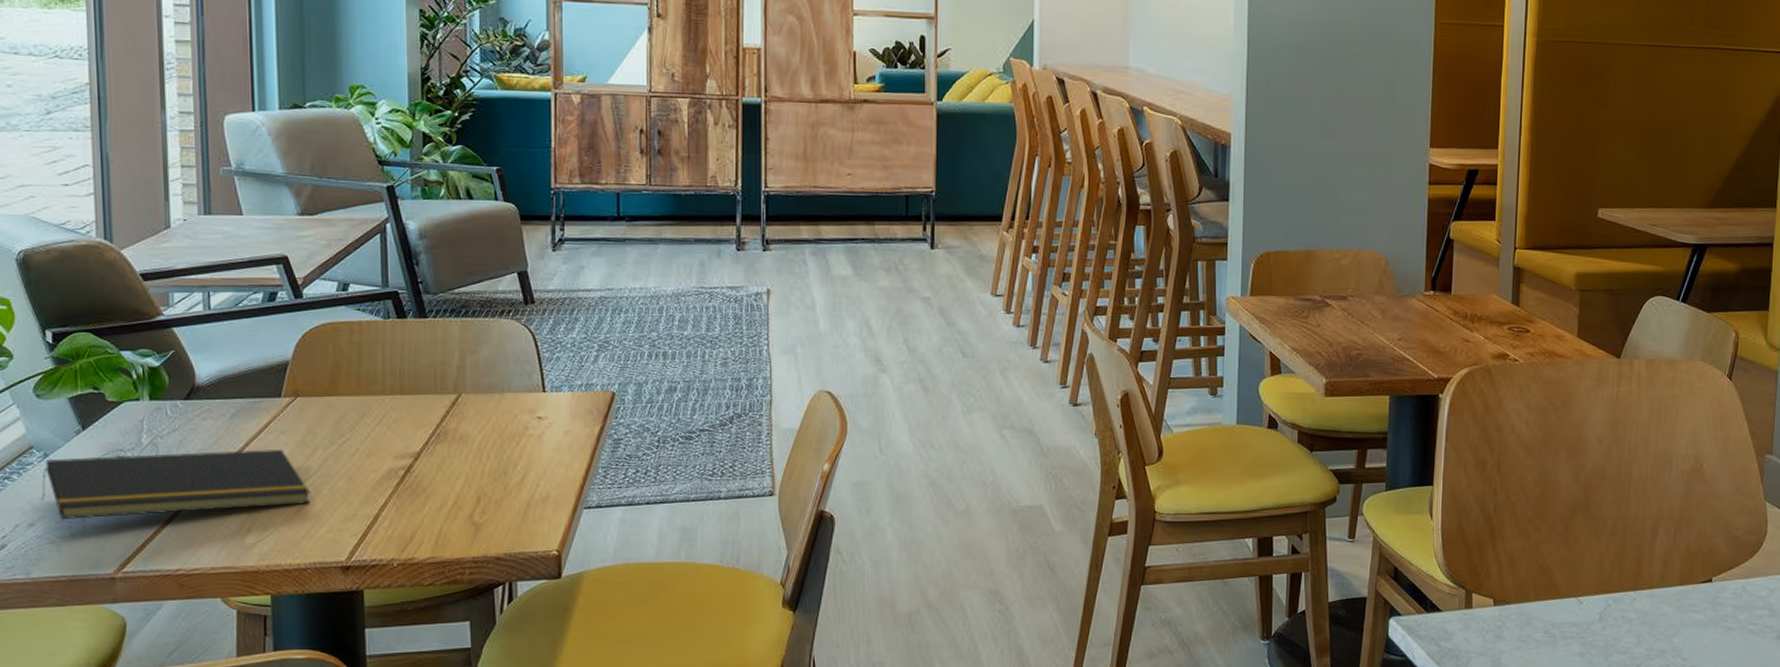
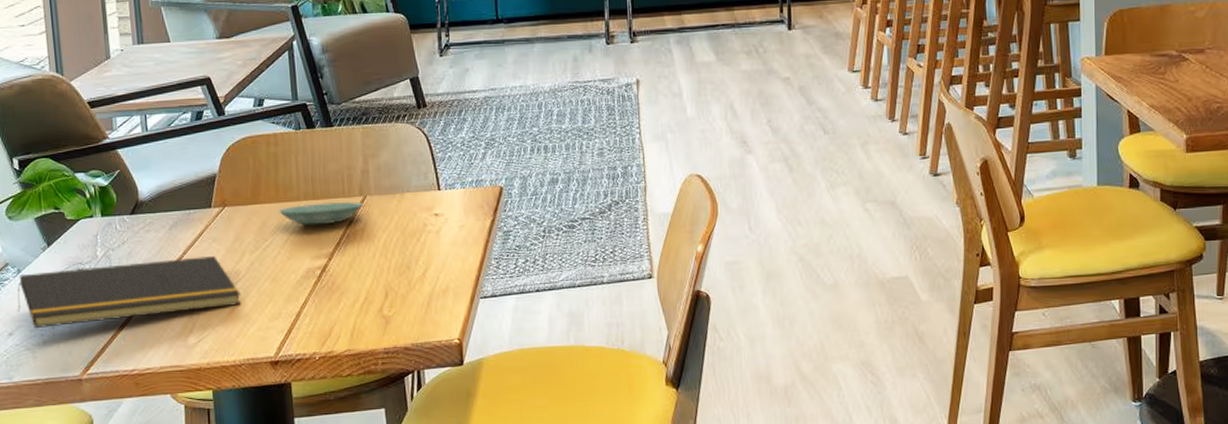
saucer: none [359,398,457,422] -> present [278,201,363,226]

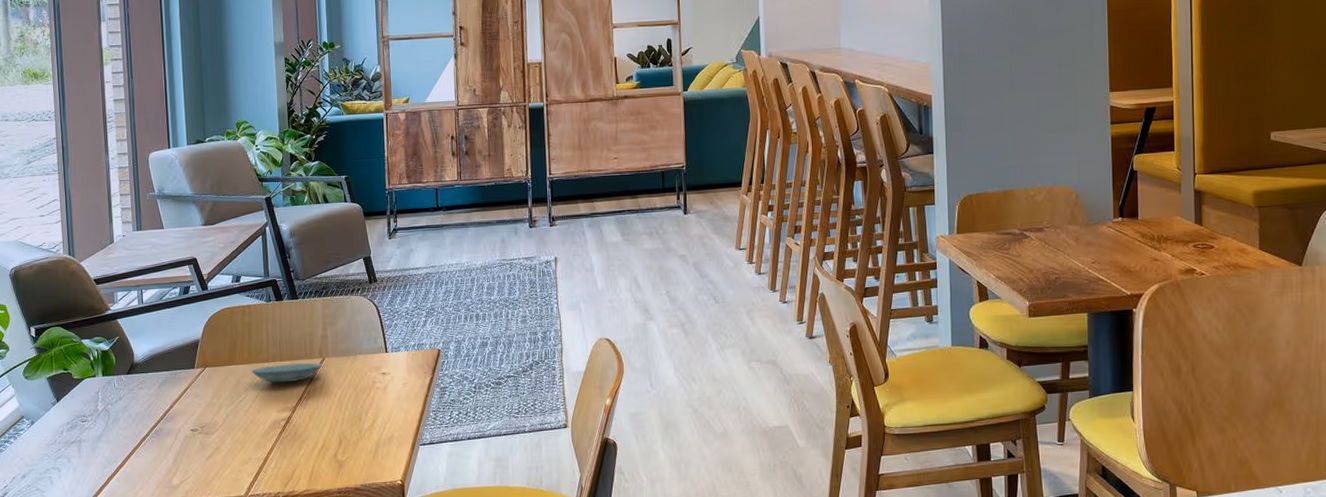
notepad: present [17,256,242,328] -> none [30,410,218,471]

